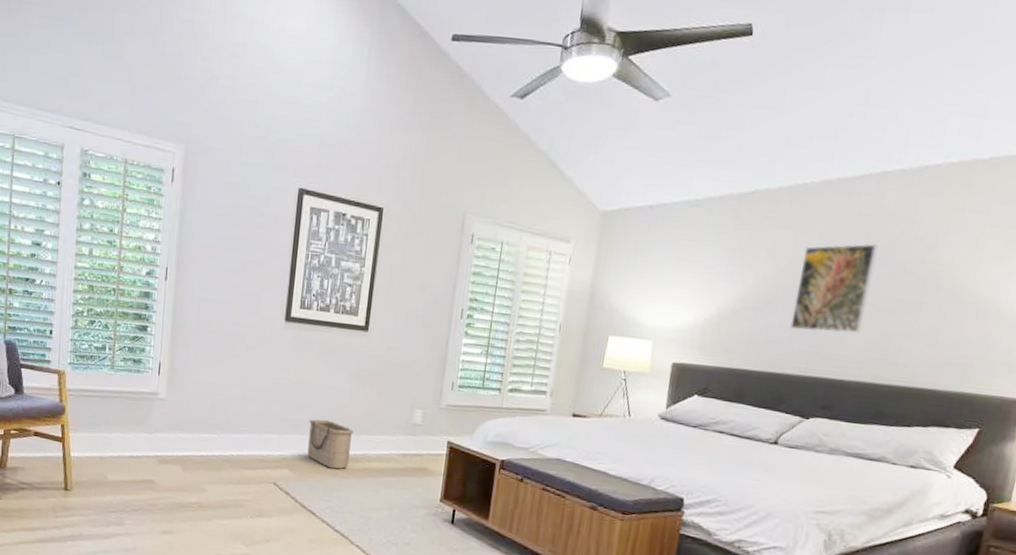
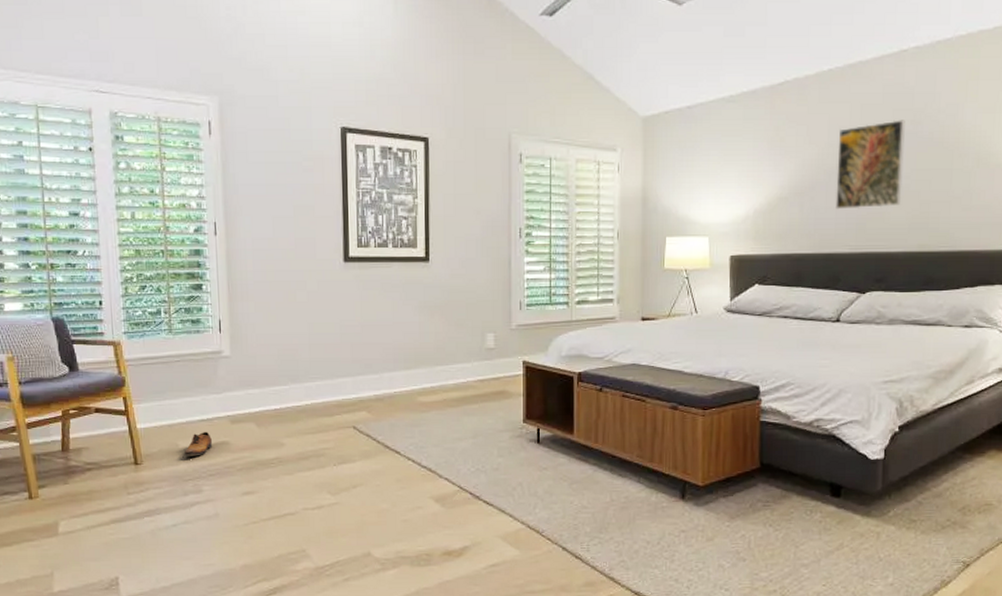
shoe: none [111,467,139,491] -> present [183,431,212,457]
basket: present [307,419,353,469] -> none [381,355,427,404]

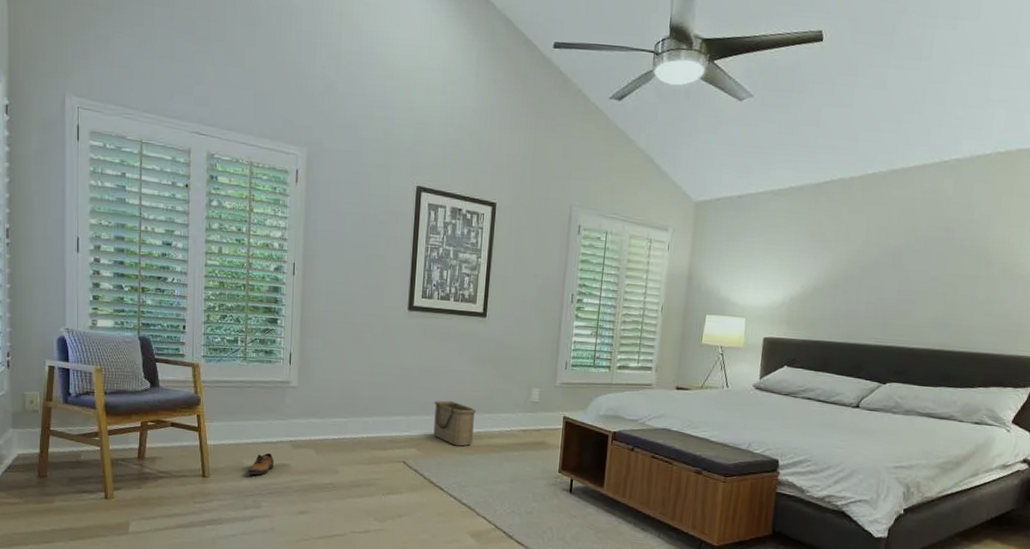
basket: none [381,355,427,404] -> present [433,400,476,447]
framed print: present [835,120,905,209] -> none [866,225,940,306]

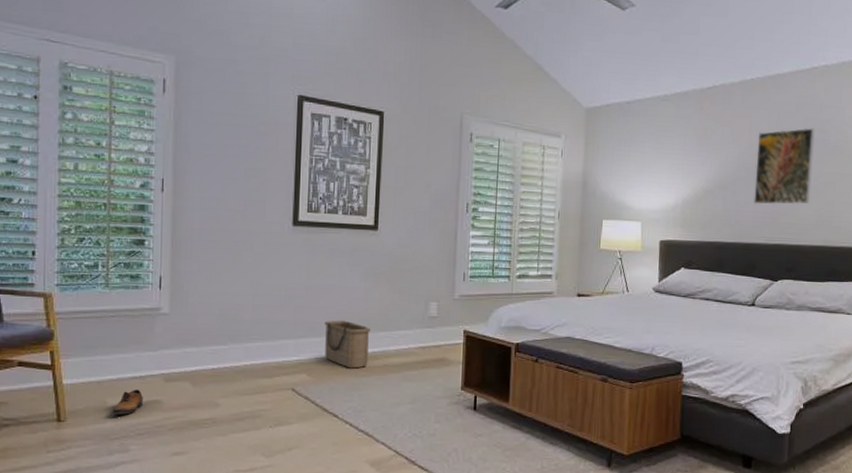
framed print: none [866,225,940,306] -> present [754,128,815,205]

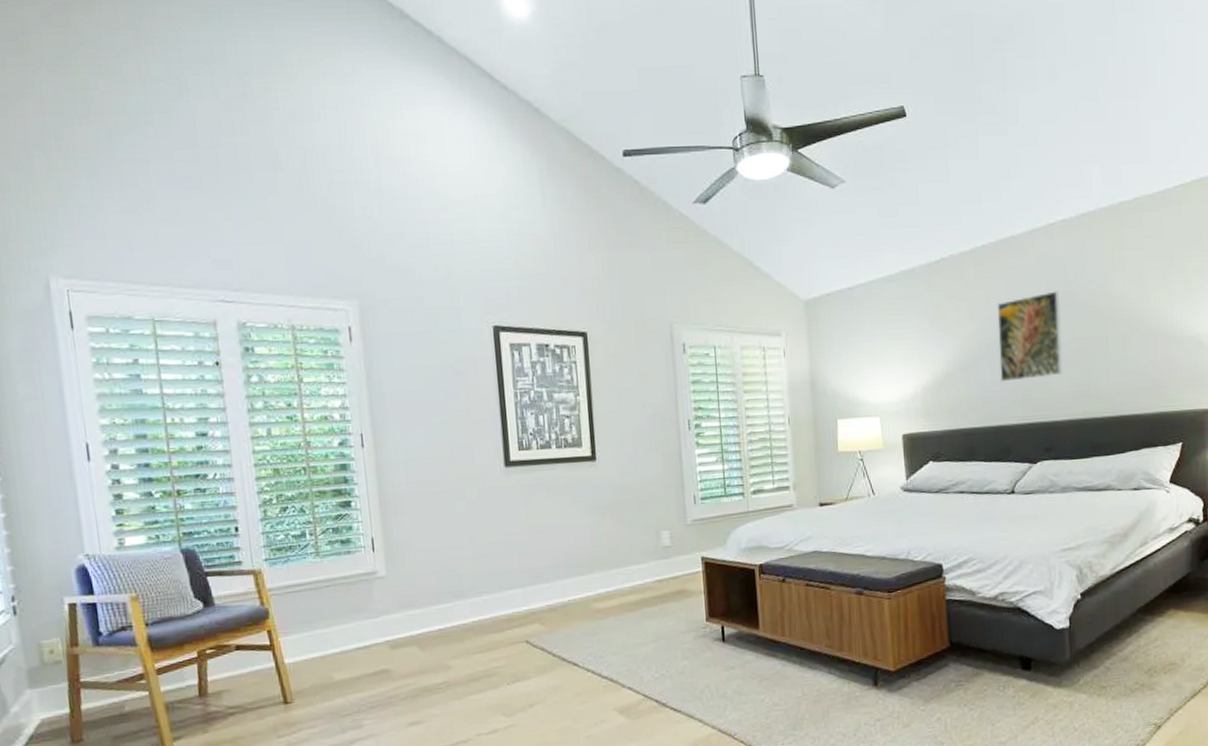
shoe: present [112,389,143,415] -> none [339,660,371,690]
basket: present [325,320,370,369] -> none [552,561,603,612]

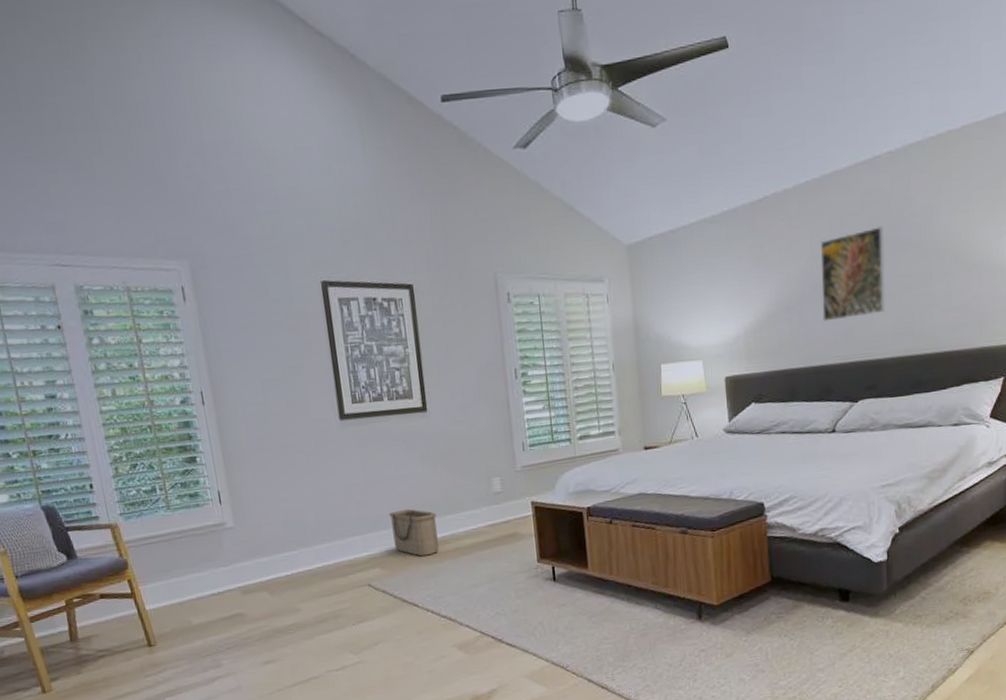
basket: none [552,561,603,612] -> present [389,508,439,557]

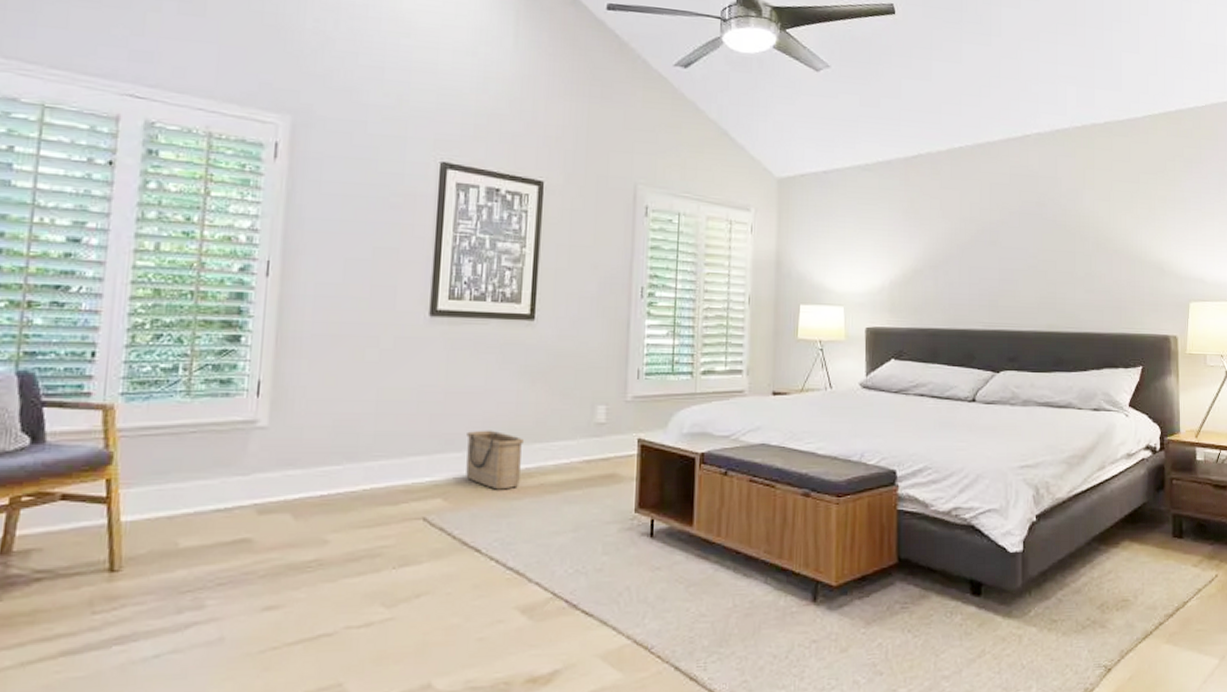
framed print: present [820,226,885,322] -> none [969,200,1031,286]

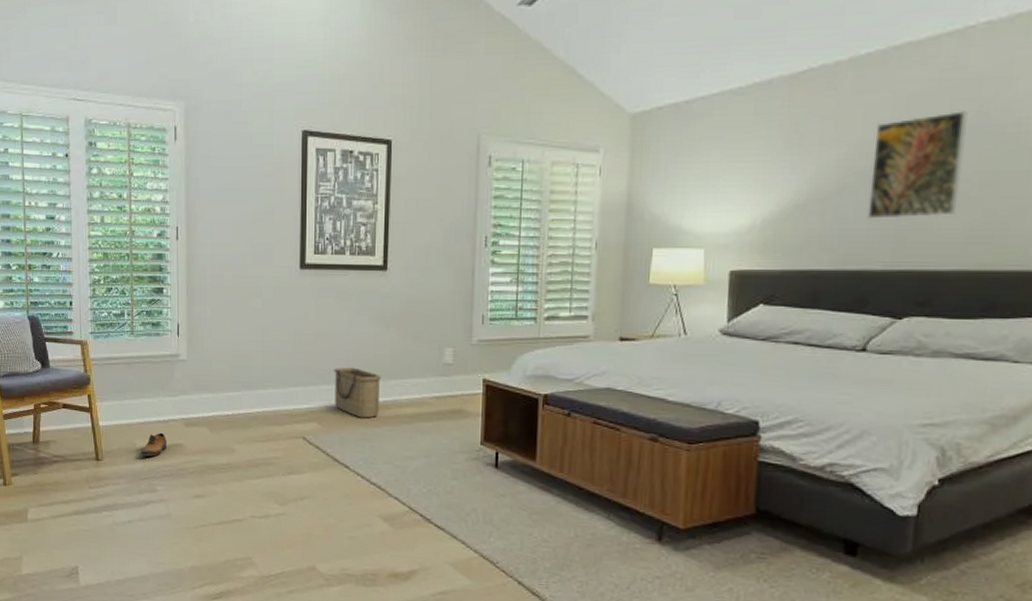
shoe: none [184,524,228,560] -> present [140,432,167,457]
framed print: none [969,200,1031,286] -> present [867,111,968,219]

